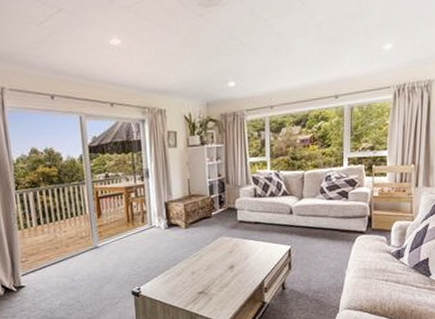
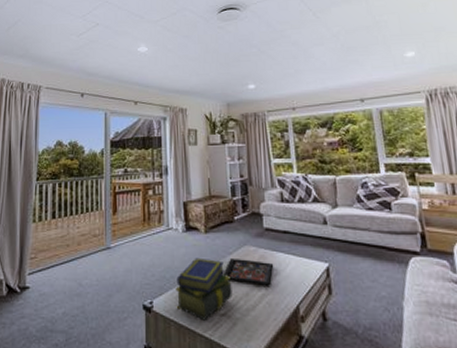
stack of books: none [160,249,209,299] -> present [175,257,233,321]
decorative tray: none [201,247,245,268] -> present [223,257,274,286]

